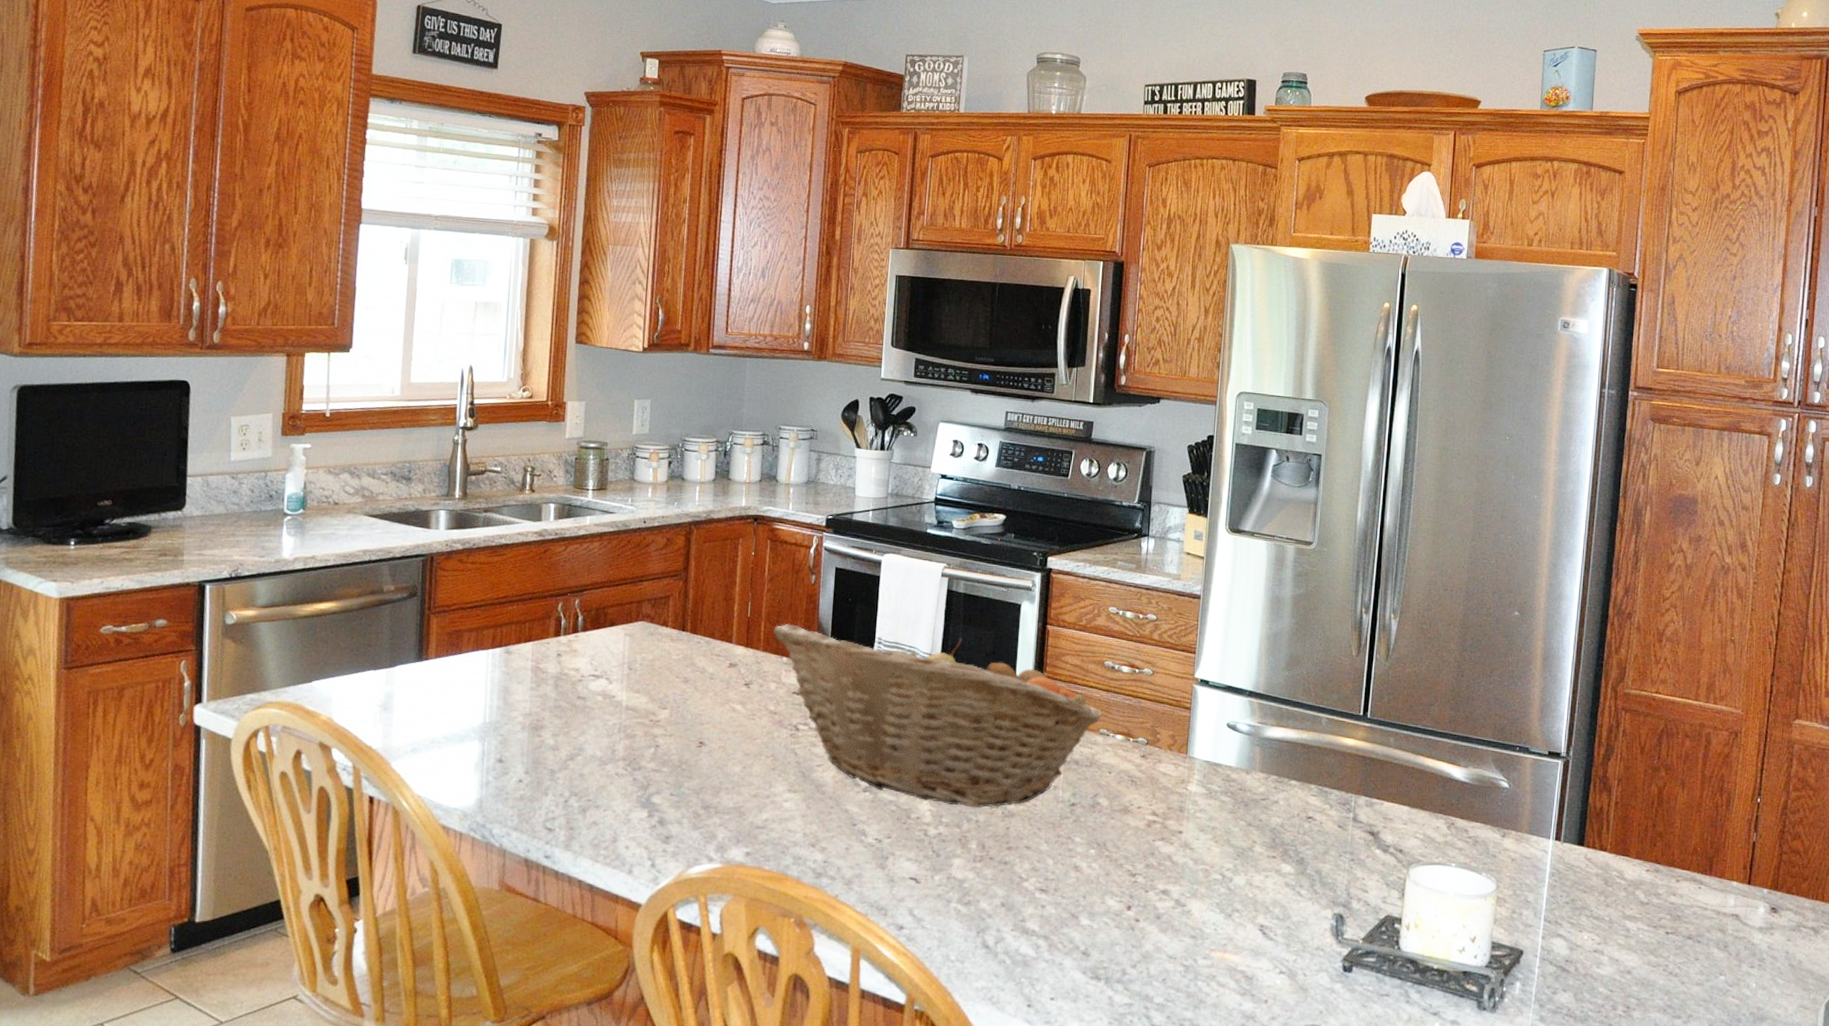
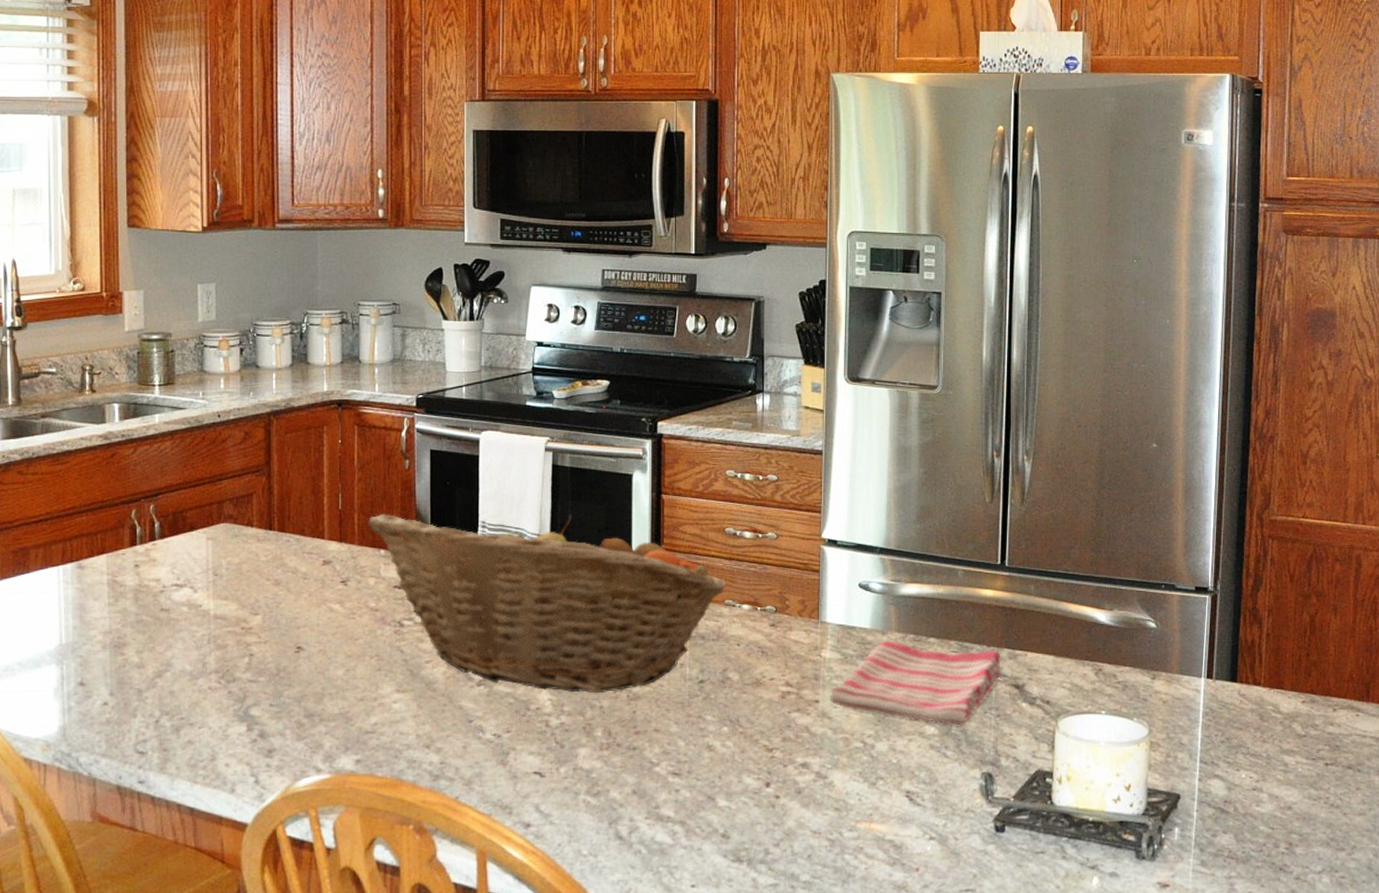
dish towel: none [1193,779,1358,867] -> present [830,641,1001,726]

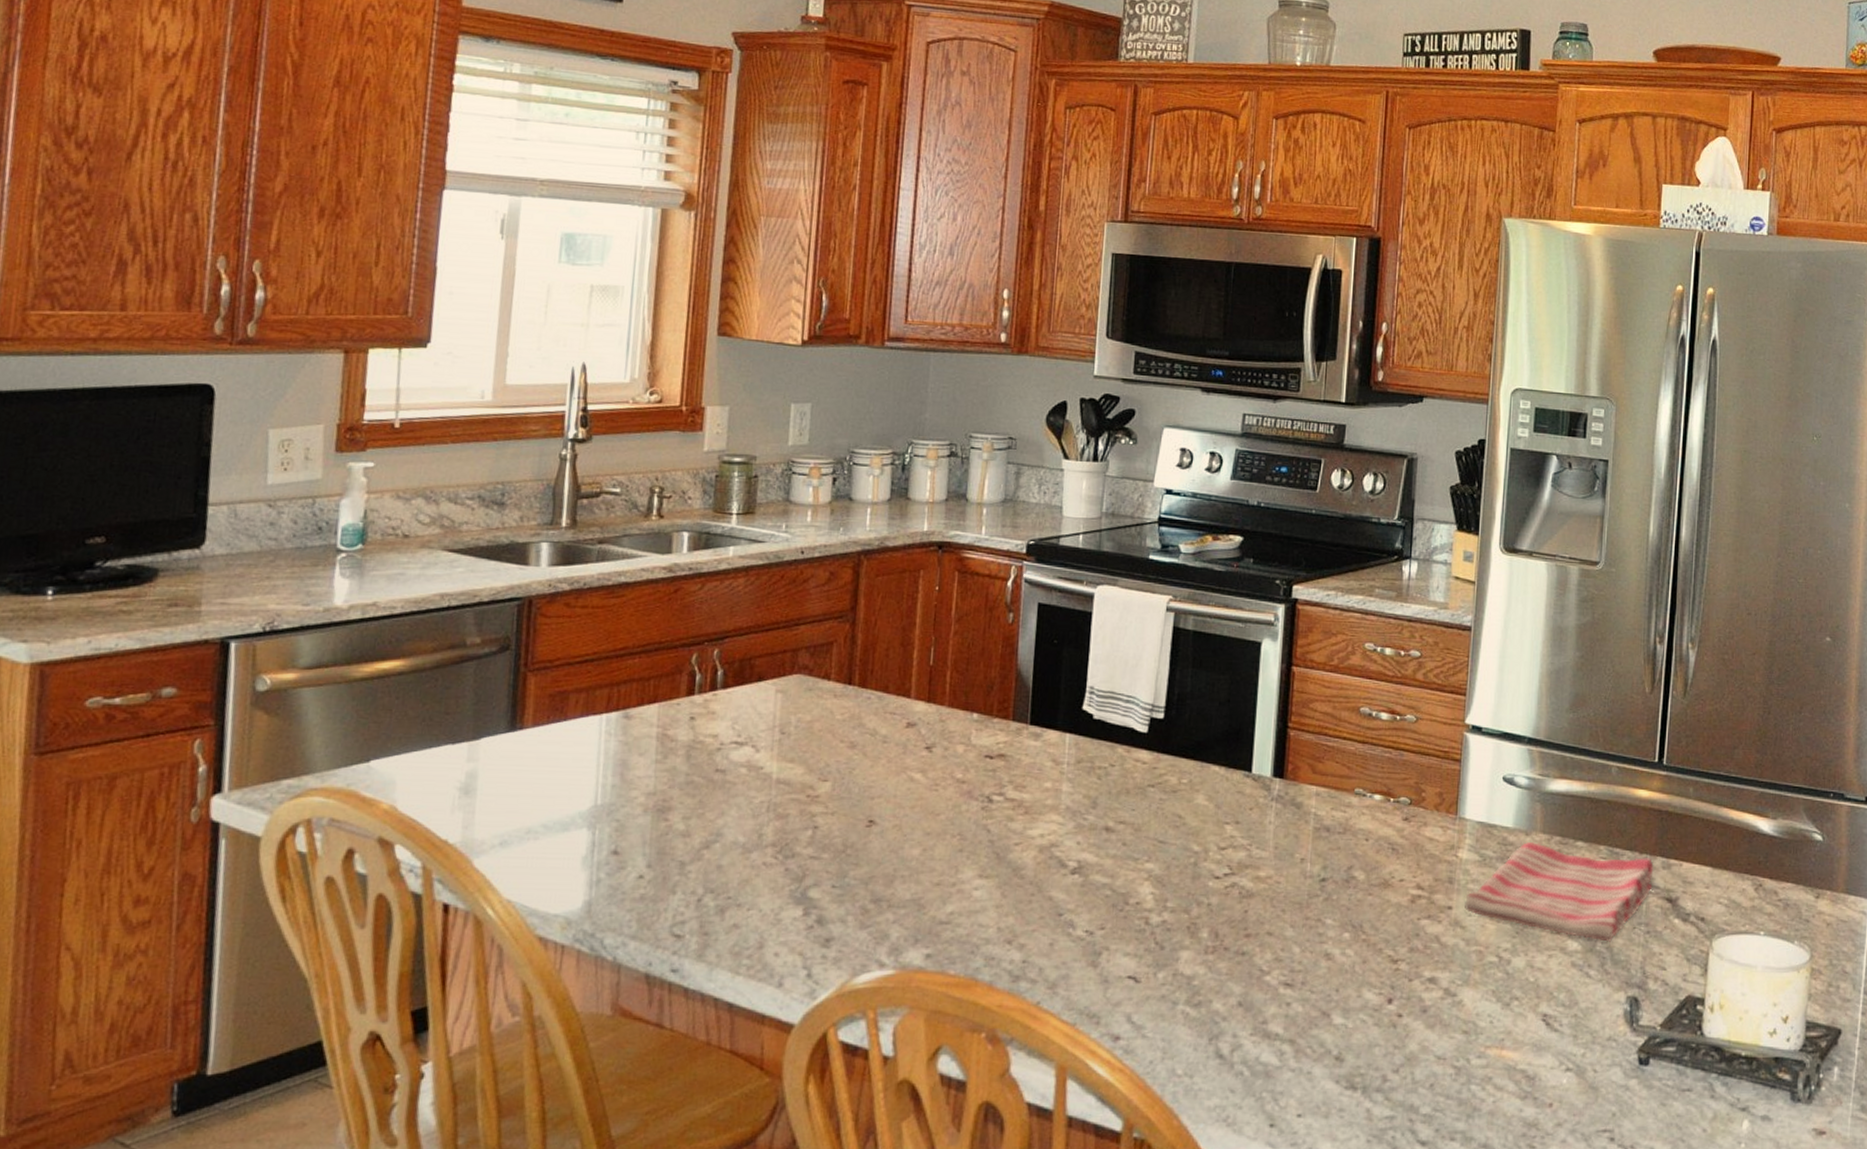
fruit basket: present [368,513,727,694] -> none [961,671,1358,889]

